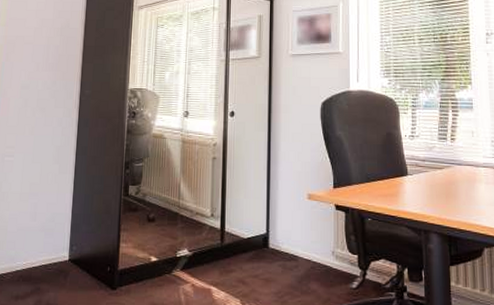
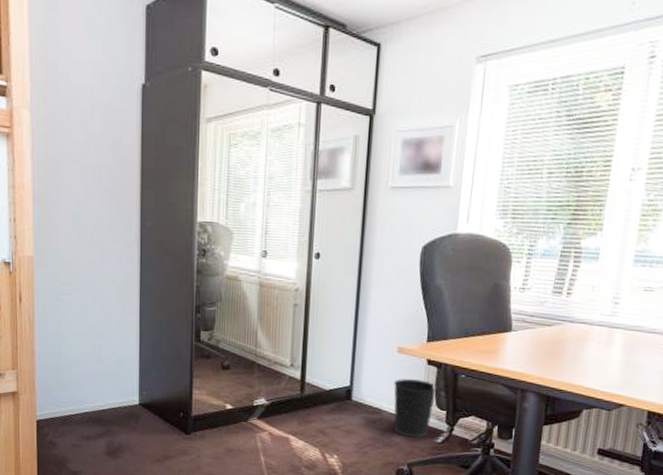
wastebasket: none [307,224,347,284] -> present [394,379,437,438]

